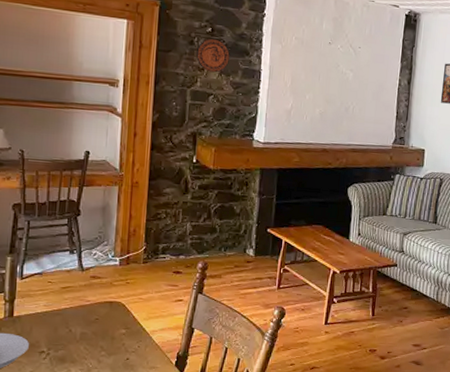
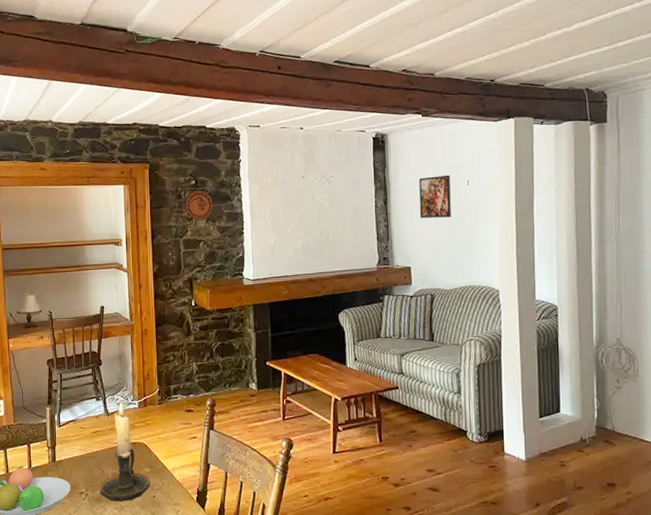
candle holder: none [64,257,125,363] -> present [99,401,151,502]

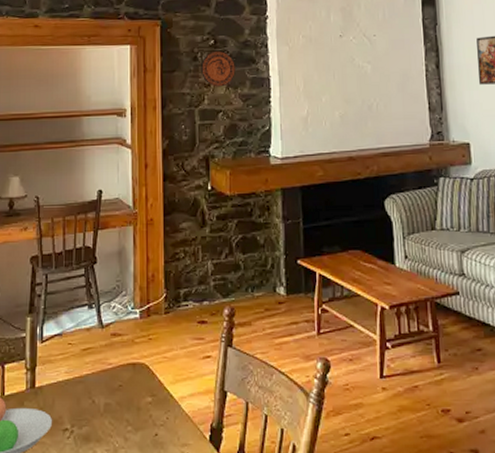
candle holder: present [99,401,151,502] -> none [88,310,152,442]

